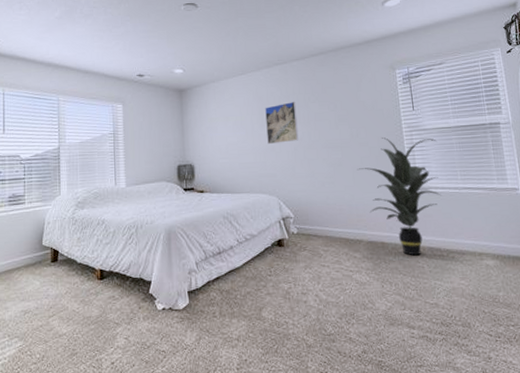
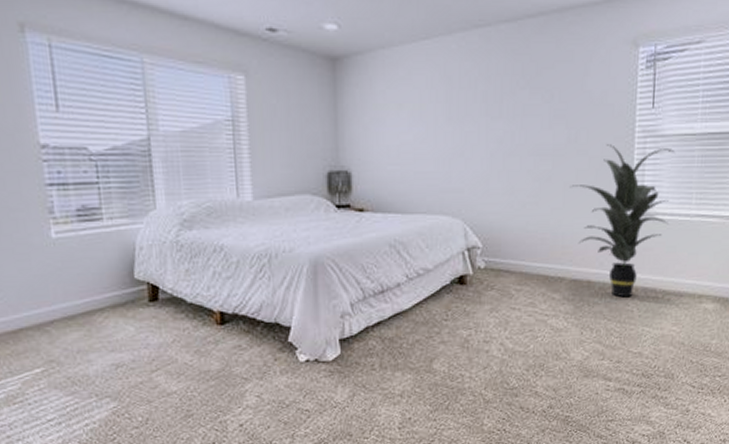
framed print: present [265,101,299,145] -> none [455,85,499,147]

